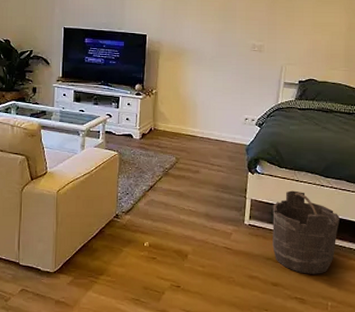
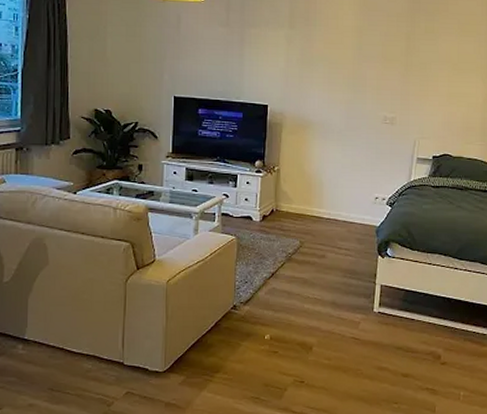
bucket: present [272,190,340,274] -> none [403,274,473,363]

